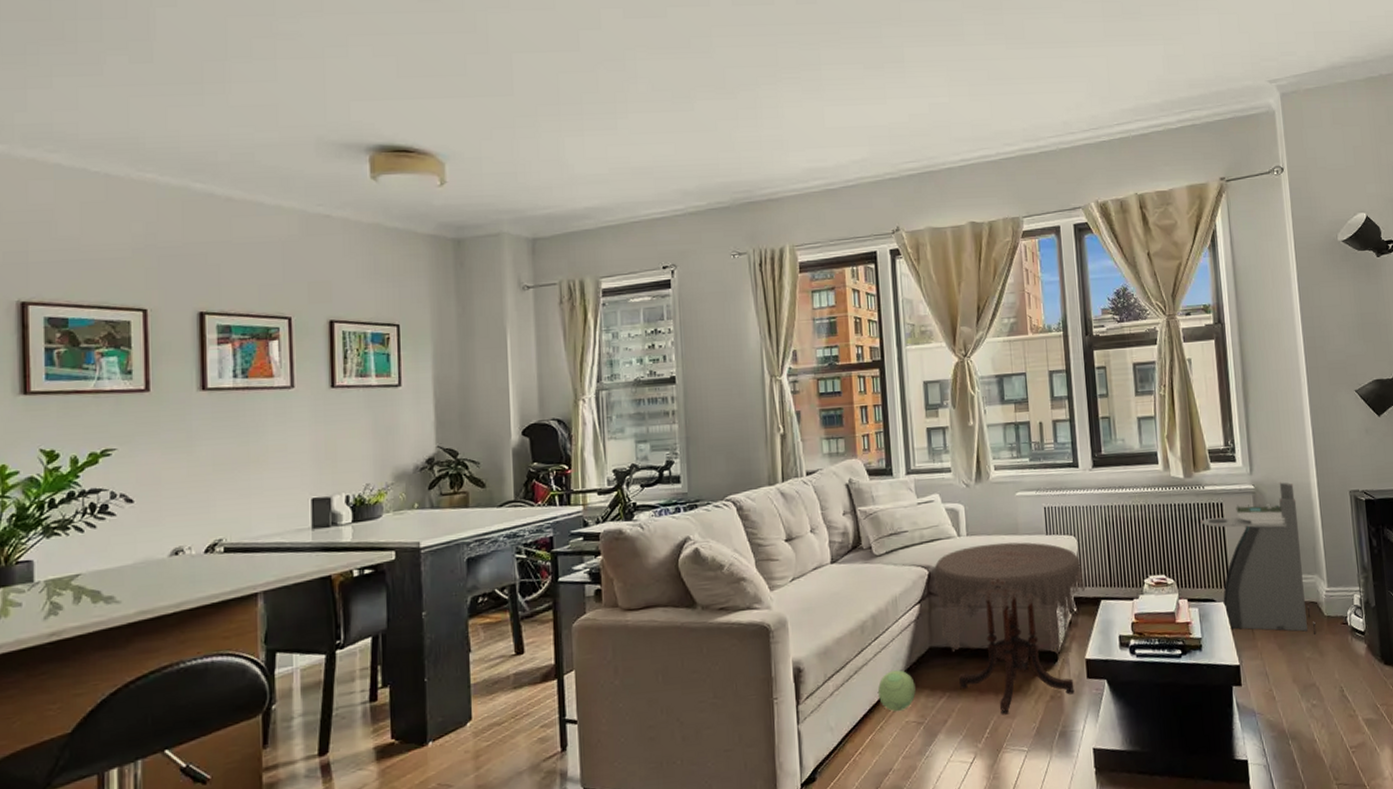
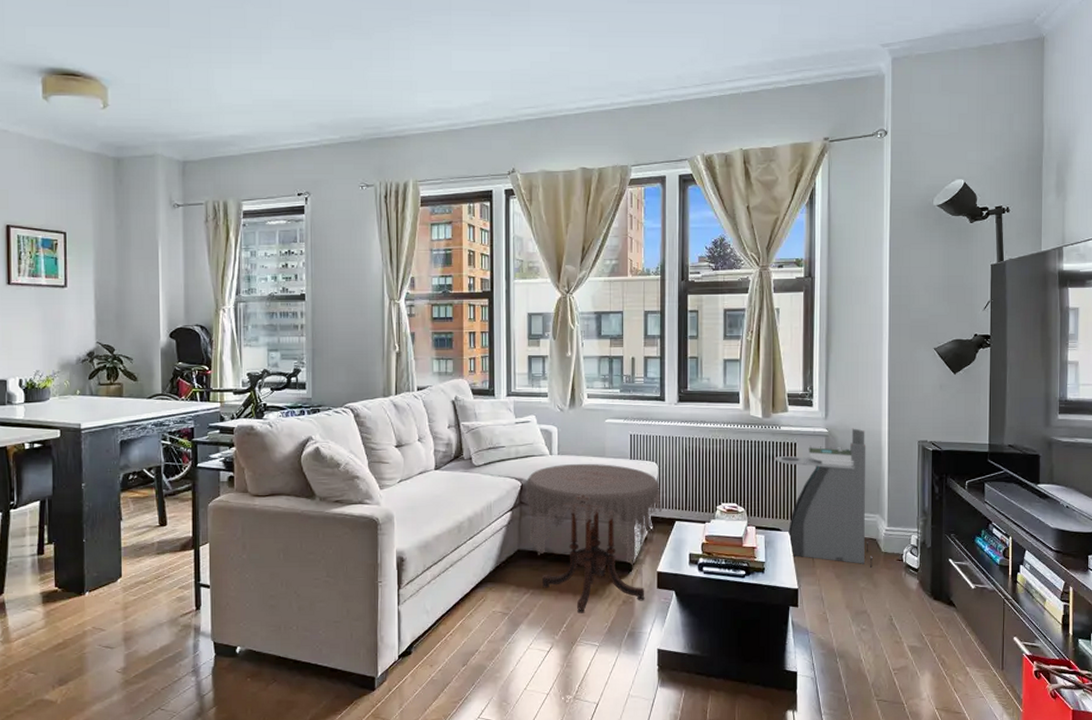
plush toy: present [877,670,916,711] -> none [469,567,503,602]

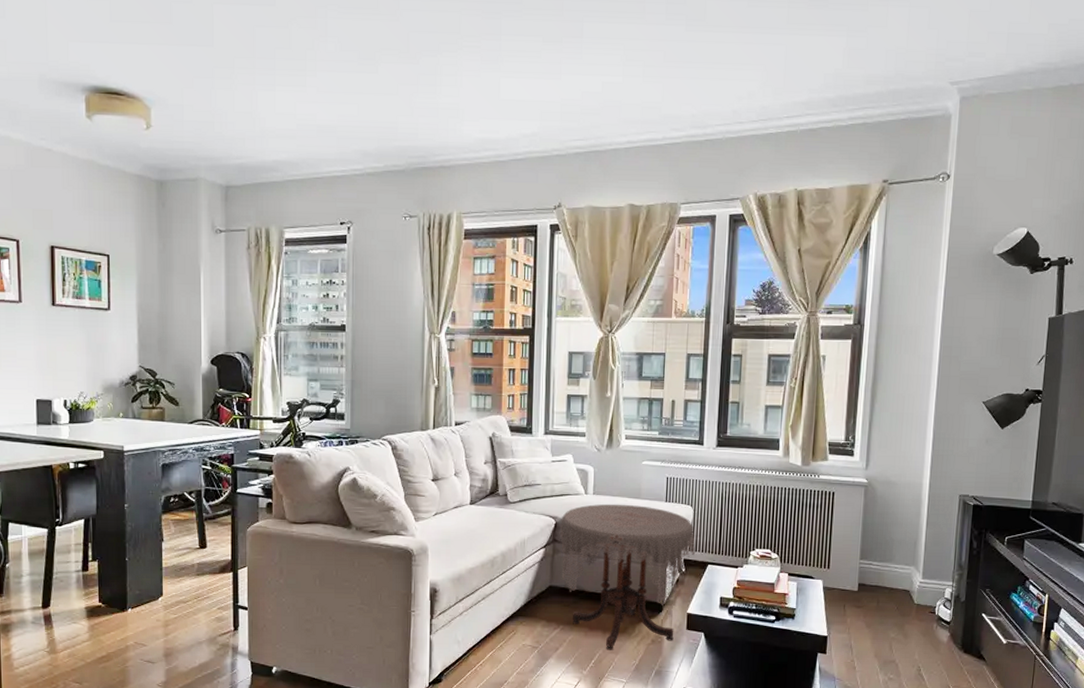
architectural model: present [773,428,873,567] -> none [810,479,906,618]

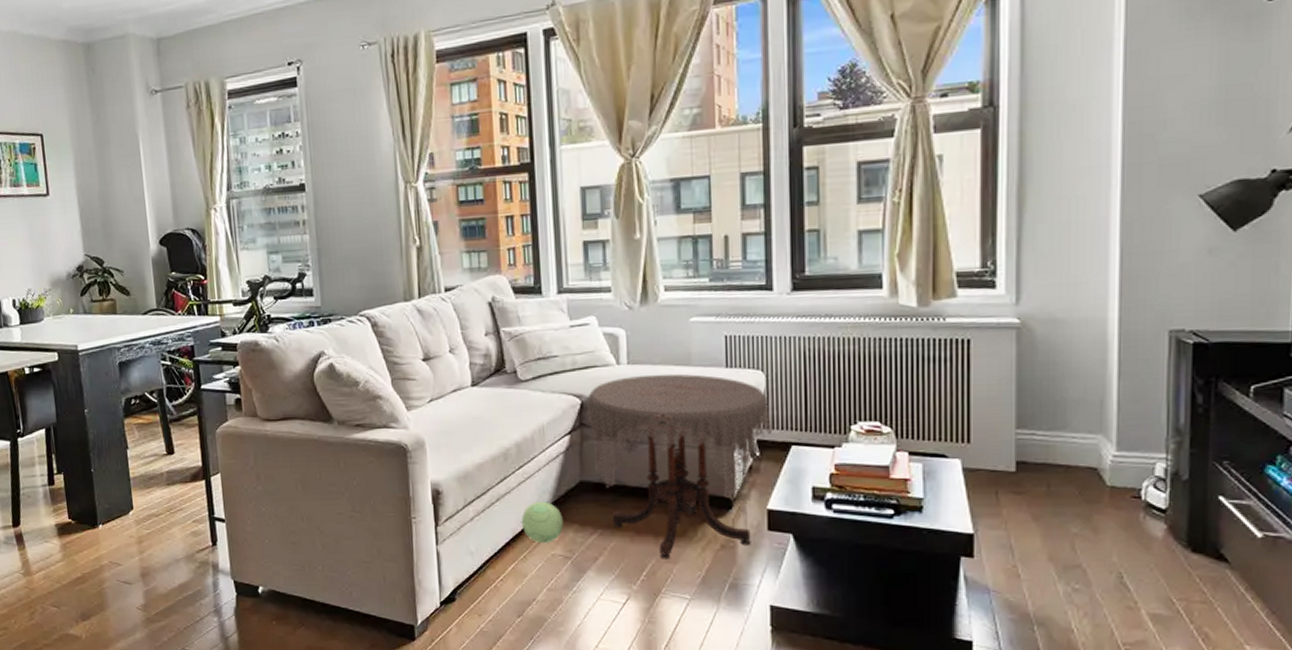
plush toy: none [500,601,534,635] -> present [521,501,563,543]

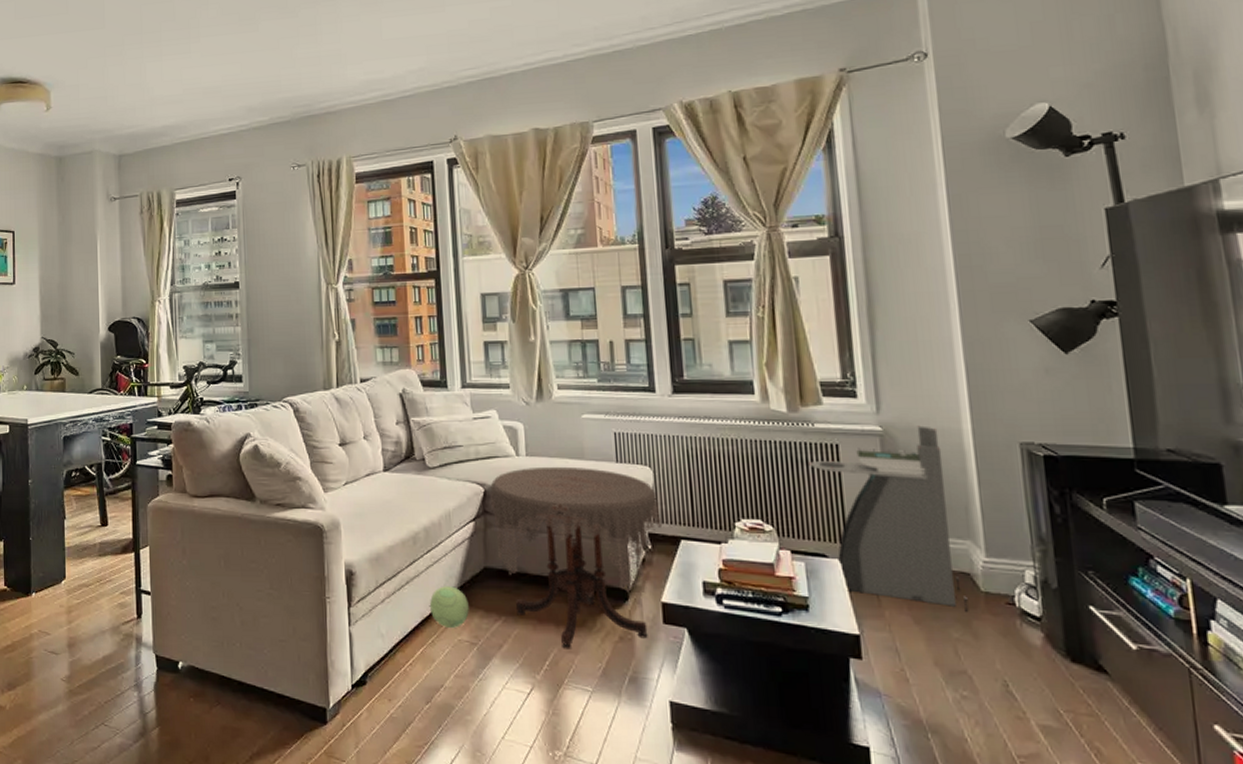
architectural model: none [935,316,1091,507] -> present [808,425,969,612]

